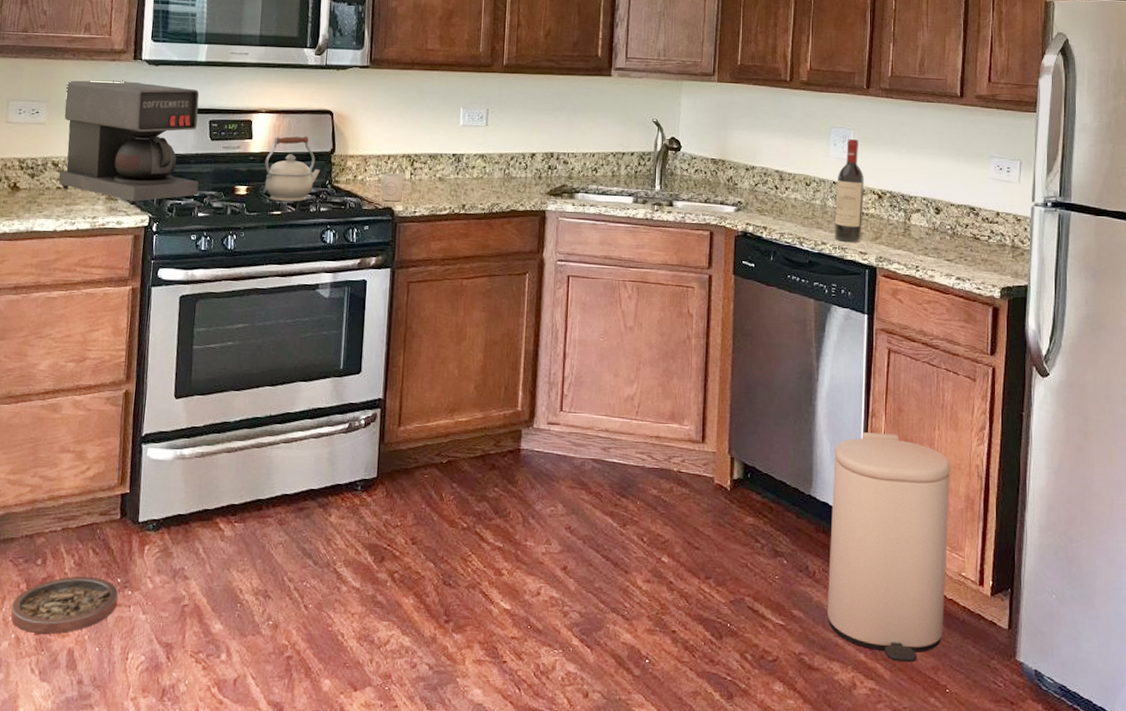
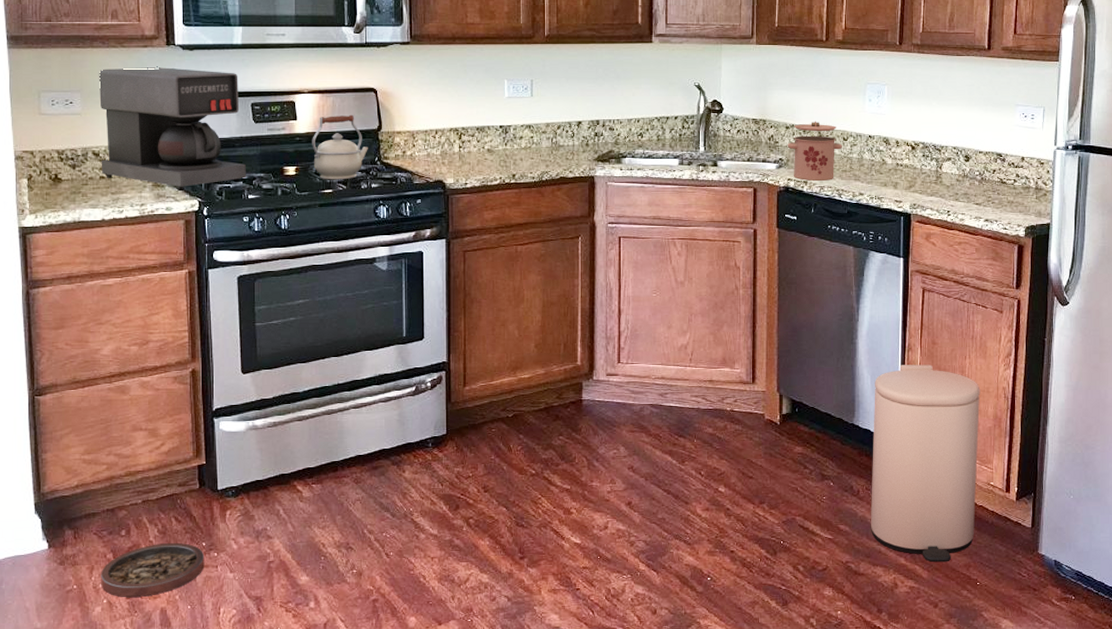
mug: present [381,173,412,202] -> none [431,147,461,175]
cooking pot: none [746,163,804,228] -> present [787,121,842,182]
wine bottle: present [835,139,865,243] -> none [871,94,899,193]

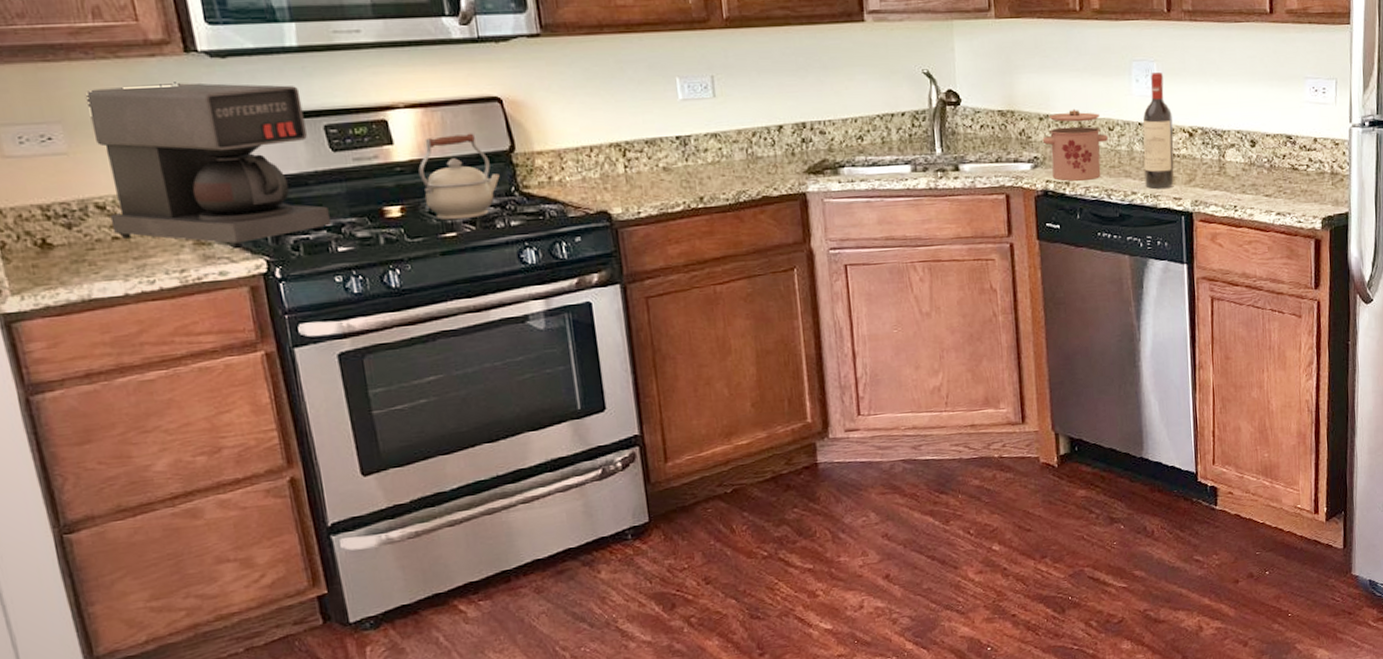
pedal bin: present [870,364,981,563] -> none [1163,382,1283,599]
wine bottle: none [871,94,899,193] -> present [1142,72,1174,190]

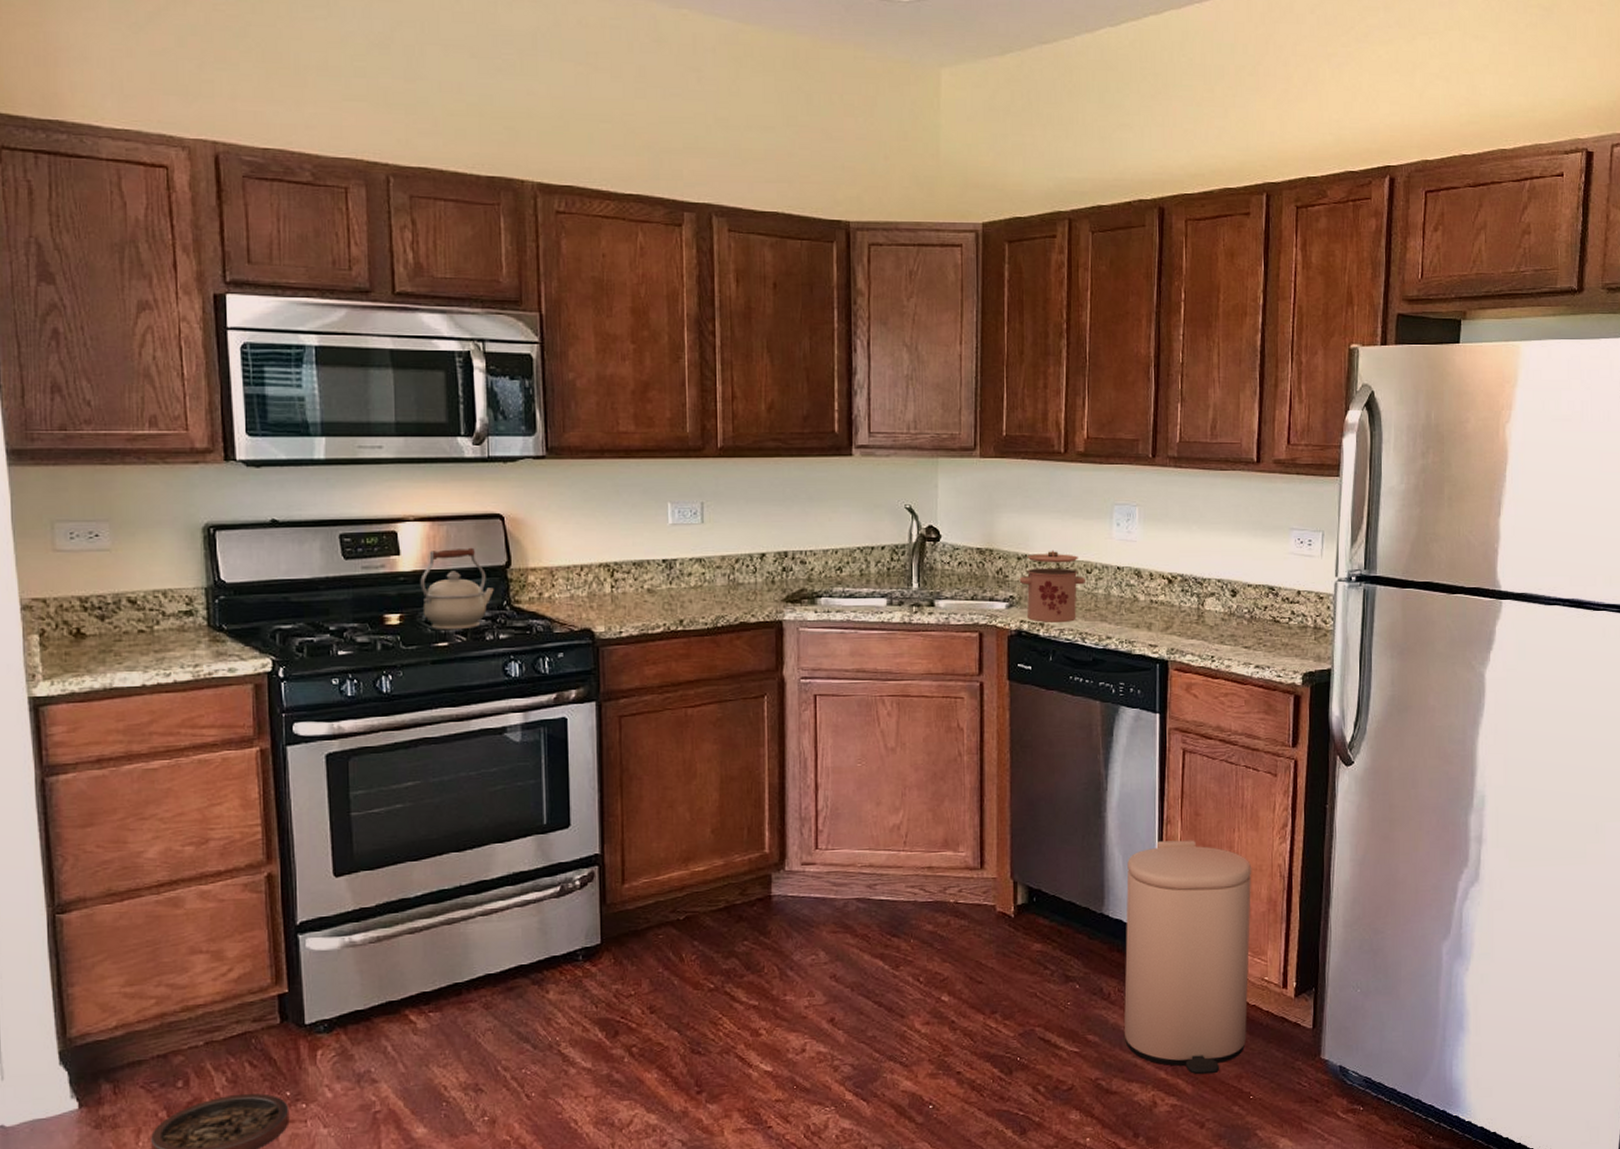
coffee maker: present [85,83,331,248] -> none [133,489,334,647]
wine bottle: present [1142,72,1174,190] -> none [1120,517,1153,635]
pedal bin: none [1163,382,1283,599] -> present [1123,840,1252,1075]

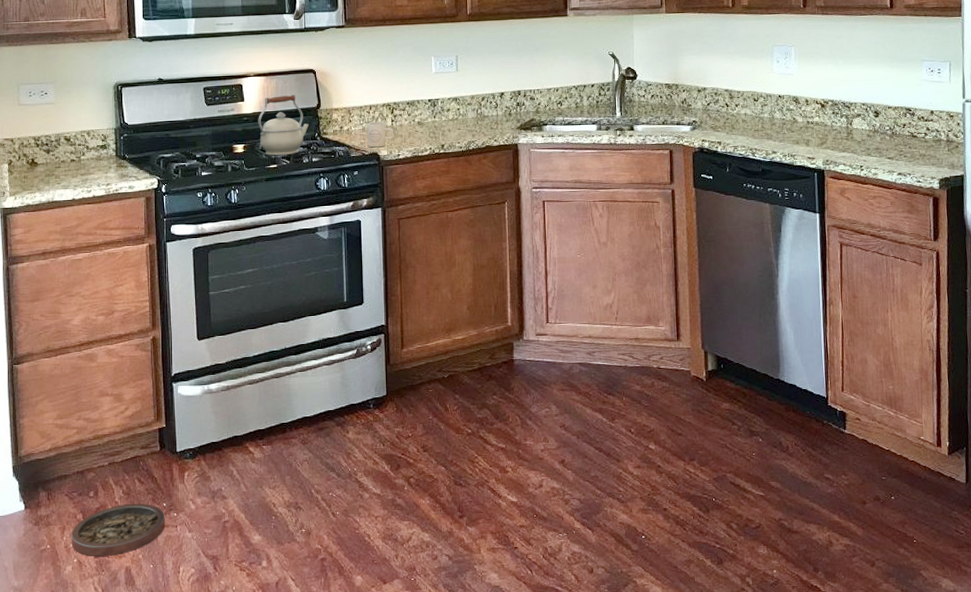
mug: none [575,587,614,622] -> present [366,121,394,148]
cooking pot: present [1019,550,1085,624] -> none [700,83,753,142]
pedal bin: present [1123,840,1252,1075] -> none [798,318,908,520]

